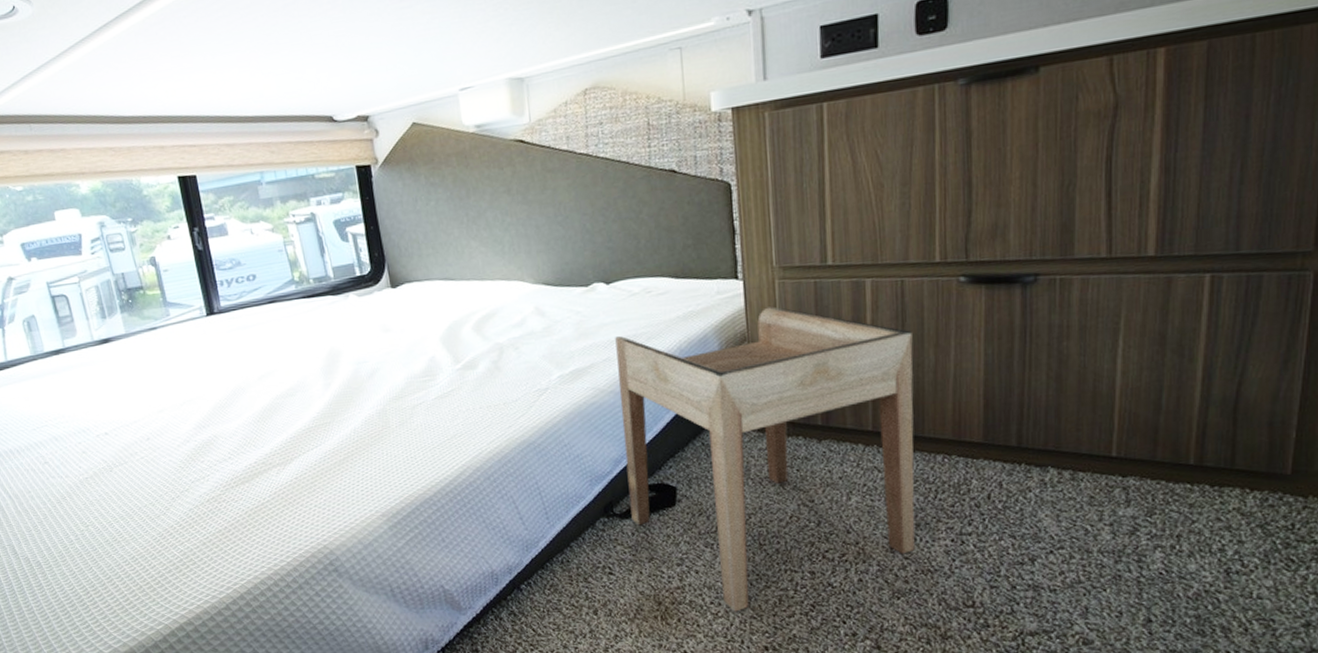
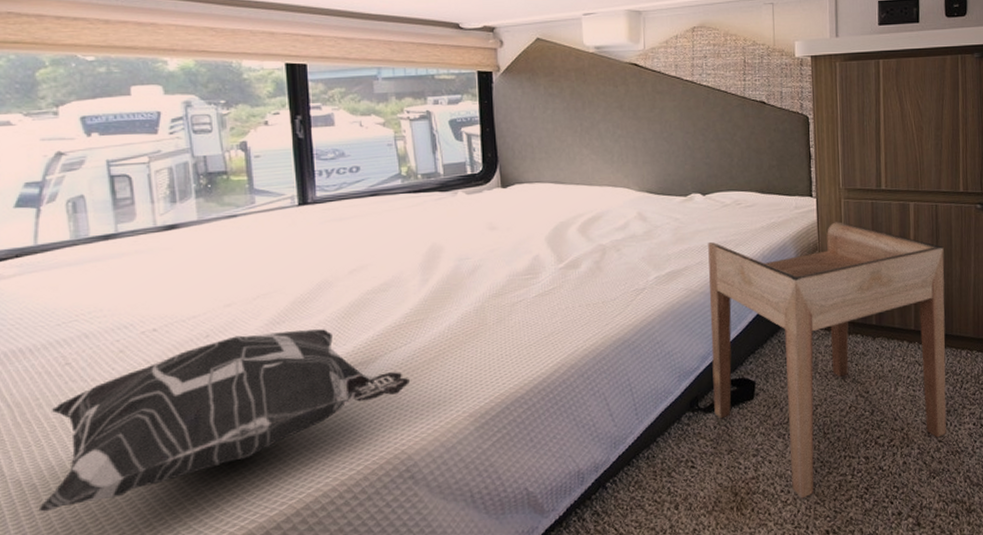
decorative pillow: none [41,432,325,584] -> present [38,329,411,512]

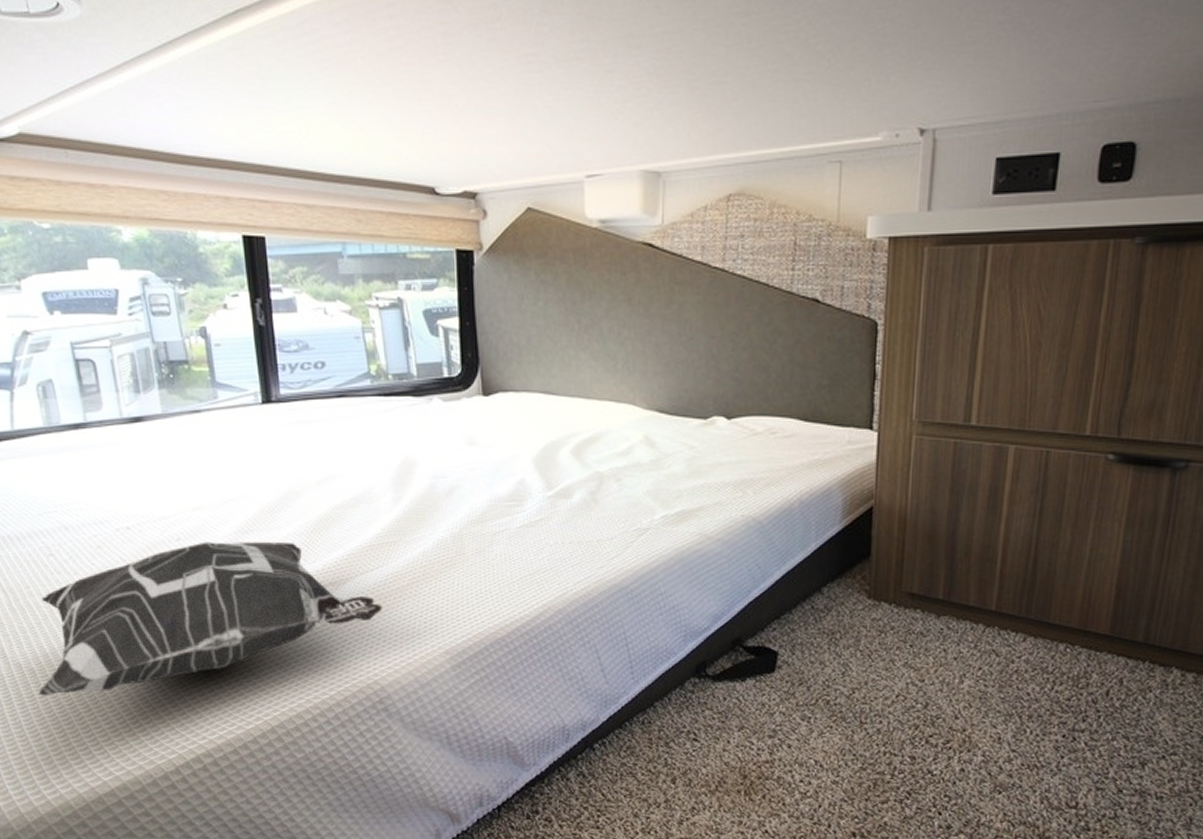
side table: present [708,222,947,499] -> none [725,464,1051,793]

